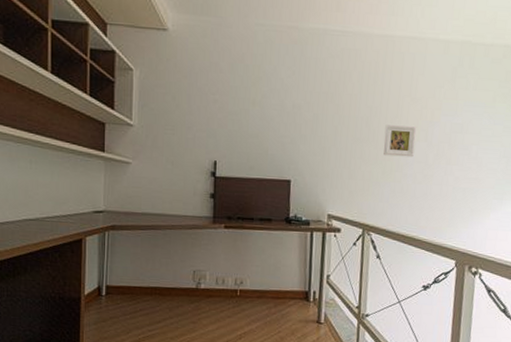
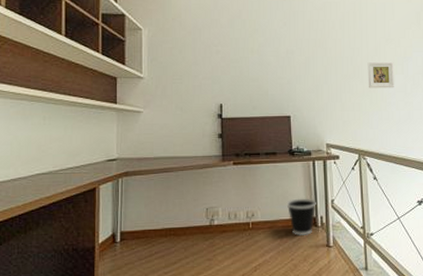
wastebasket: none [278,270,311,309] -> present [286,198,316,236]

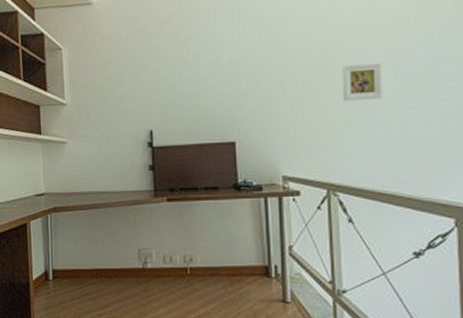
wastebasket: present [286,198,316,236] -> none [231,242,269,287]

